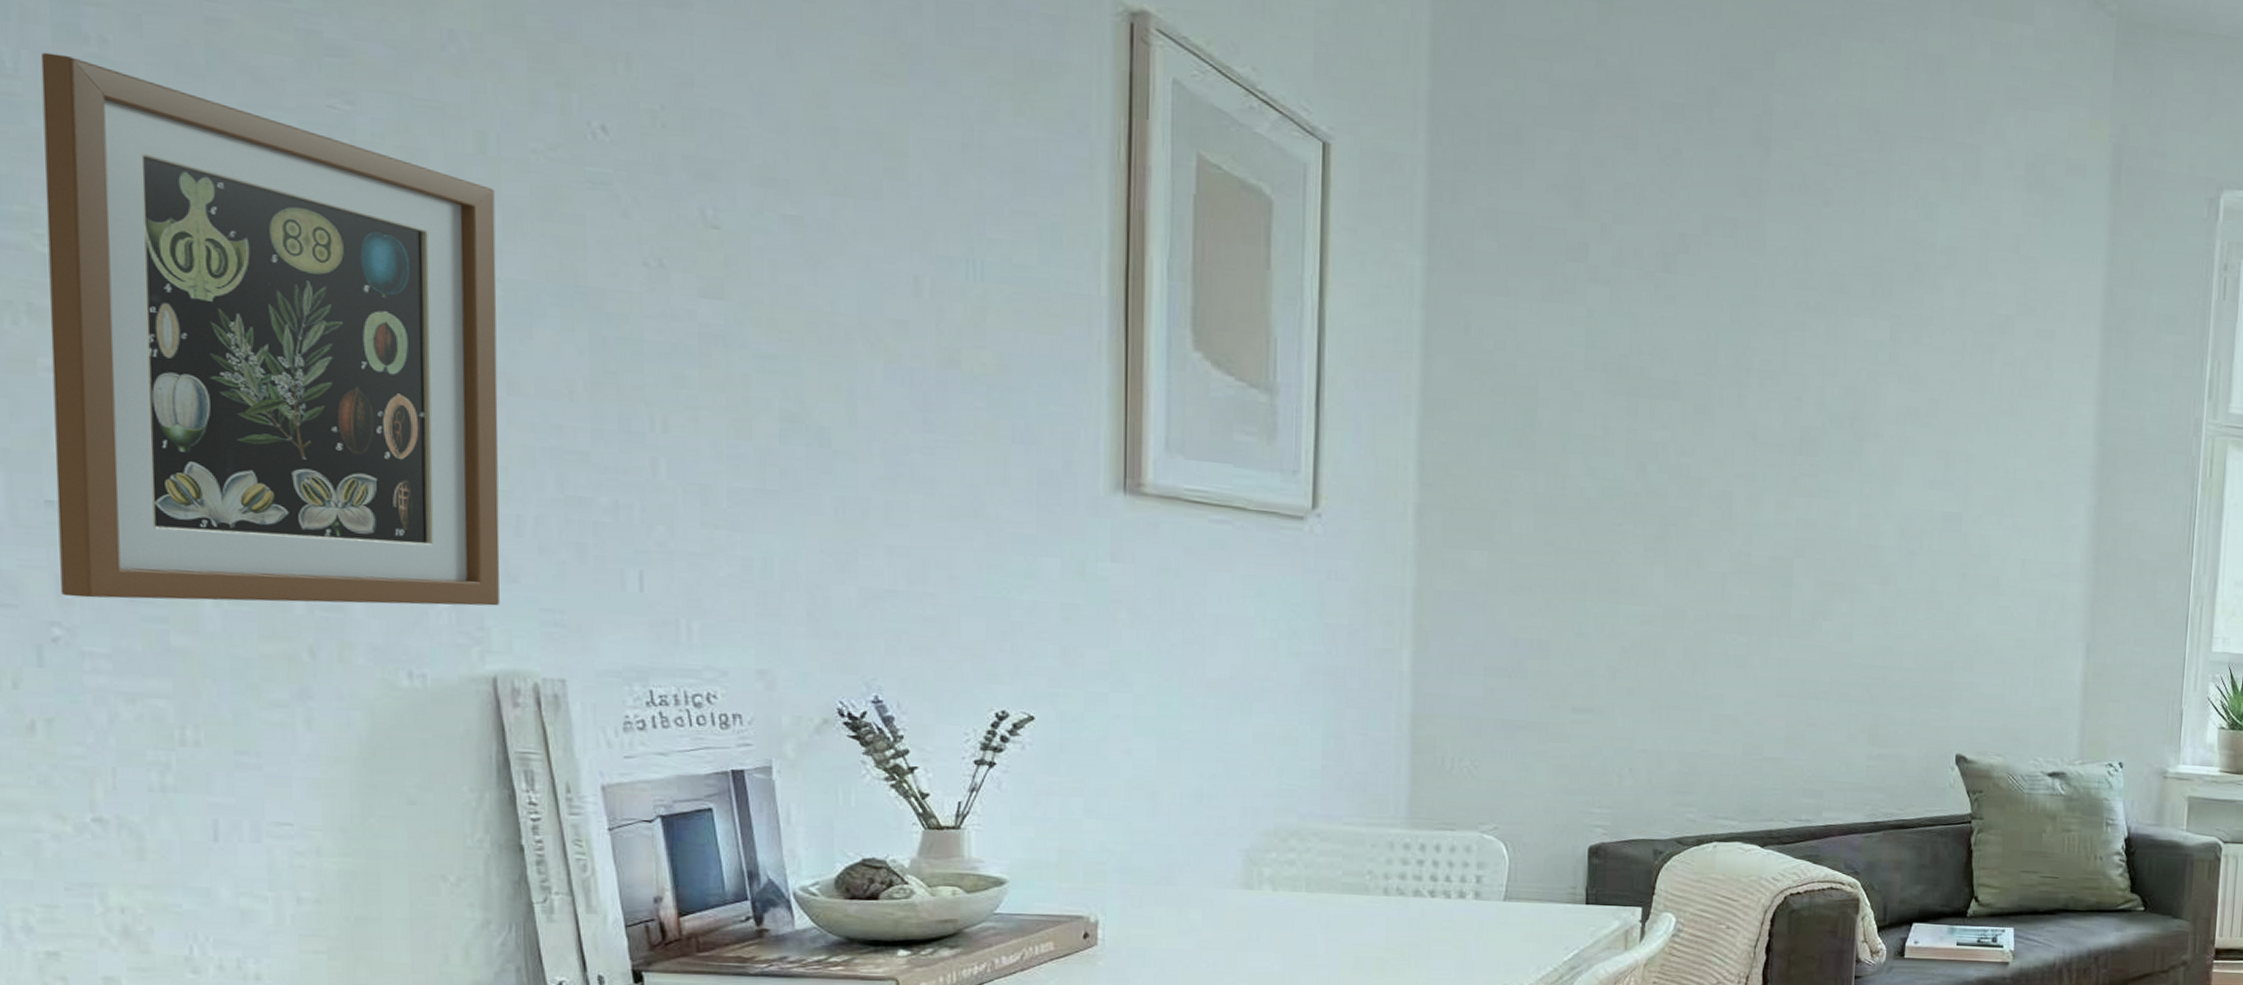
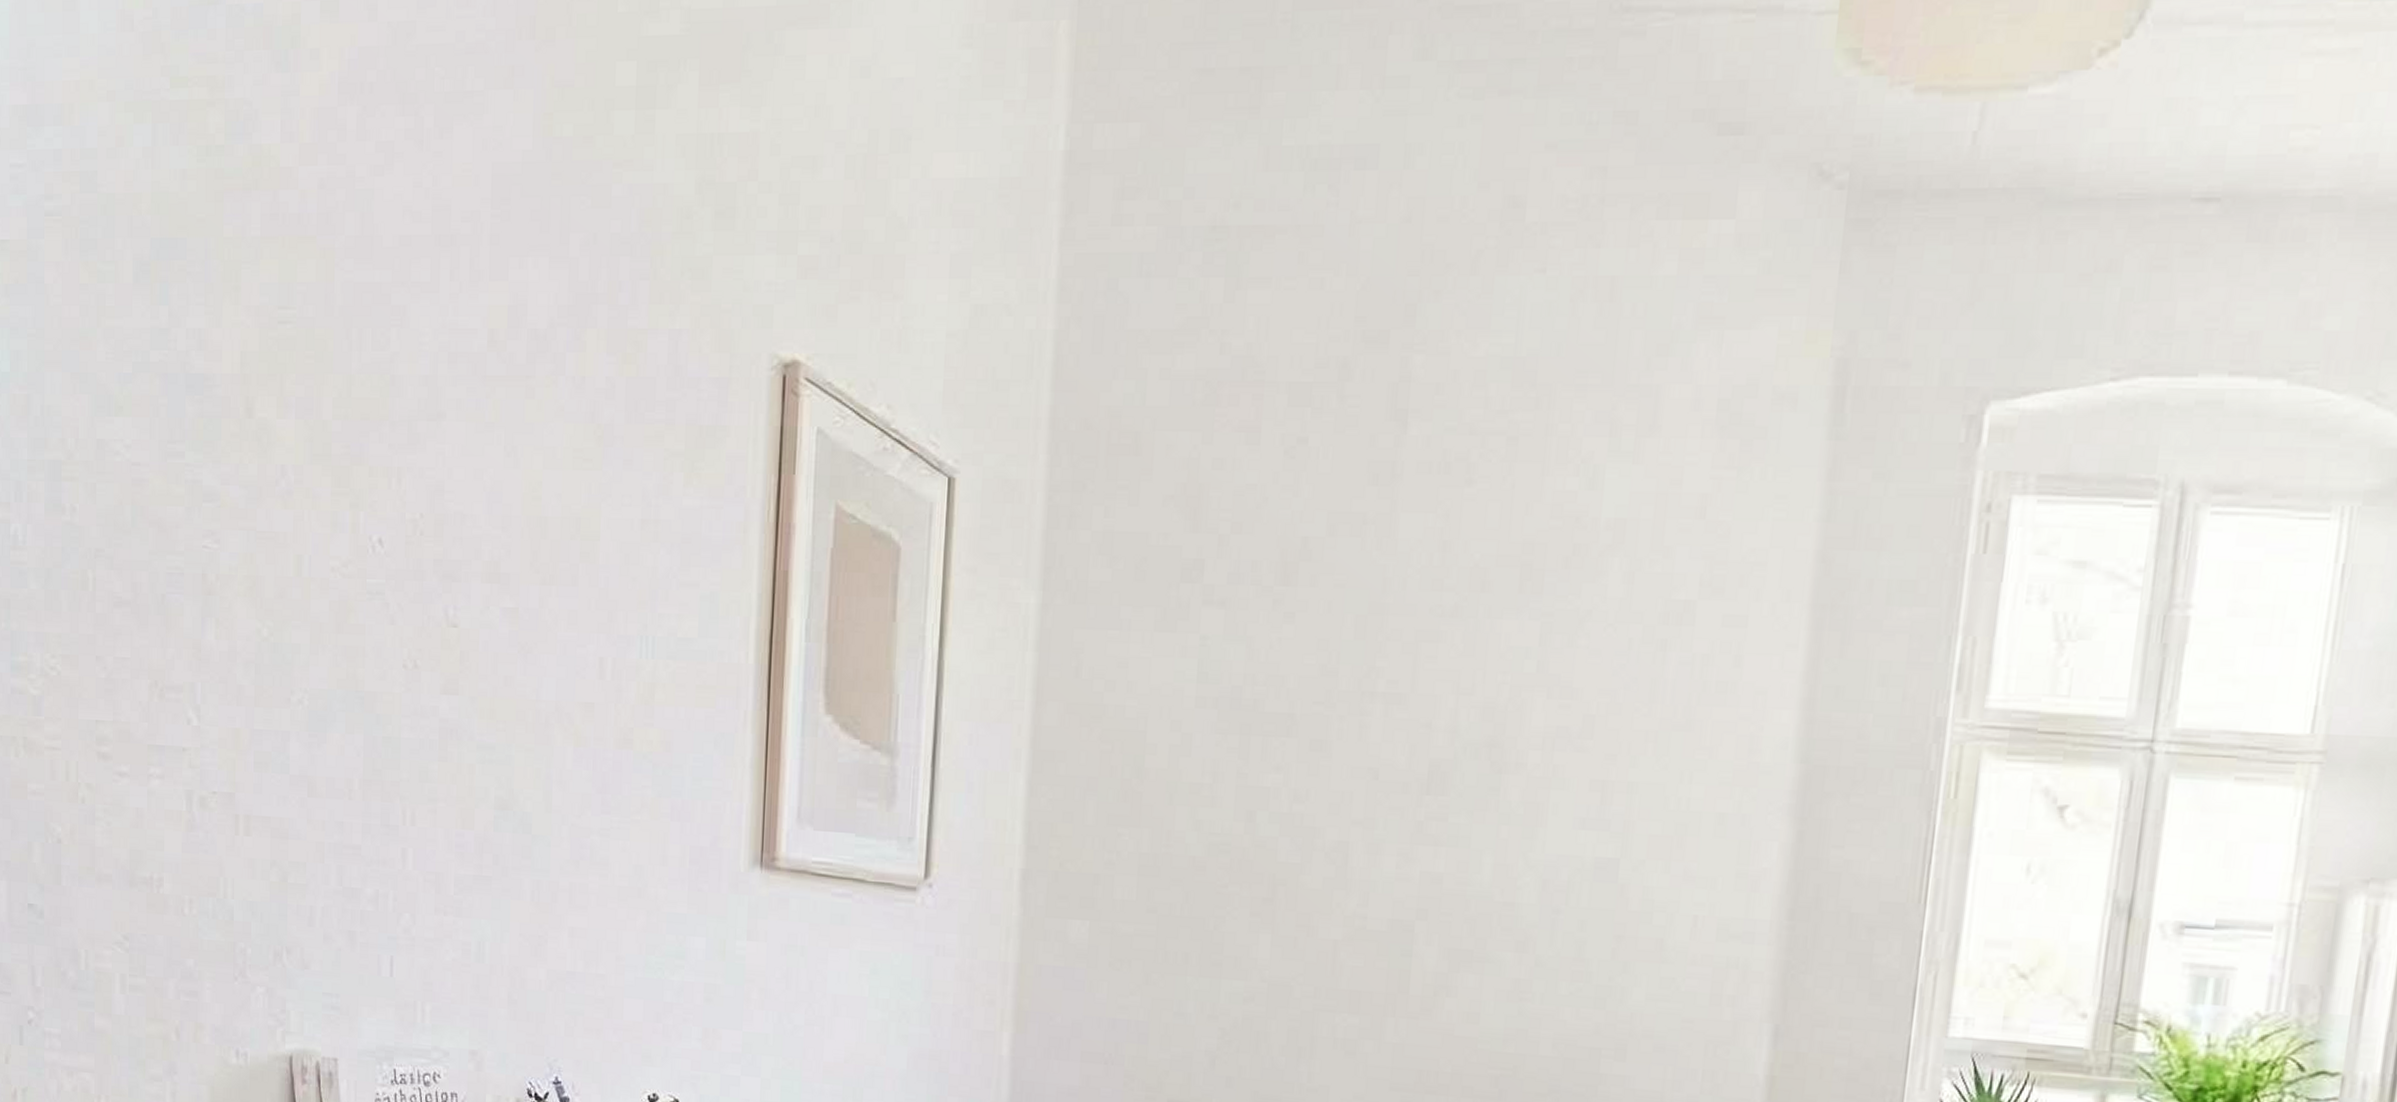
picture frame: present [40,52,500,606] -> none [34,525,306,991]

